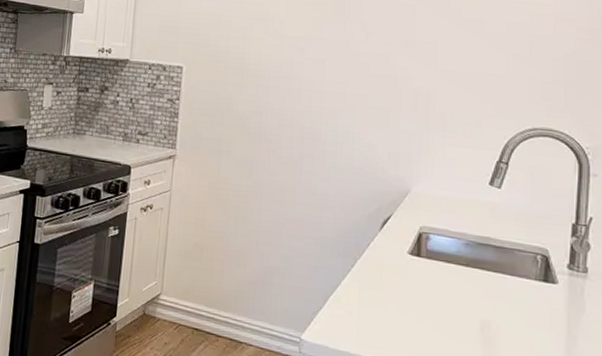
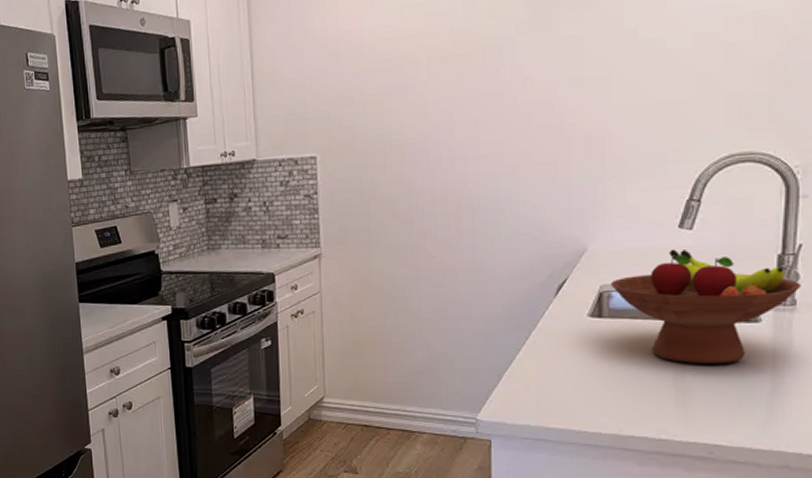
fruit bowl: none [428,203,593,319] -> present [610,249,802,365]

